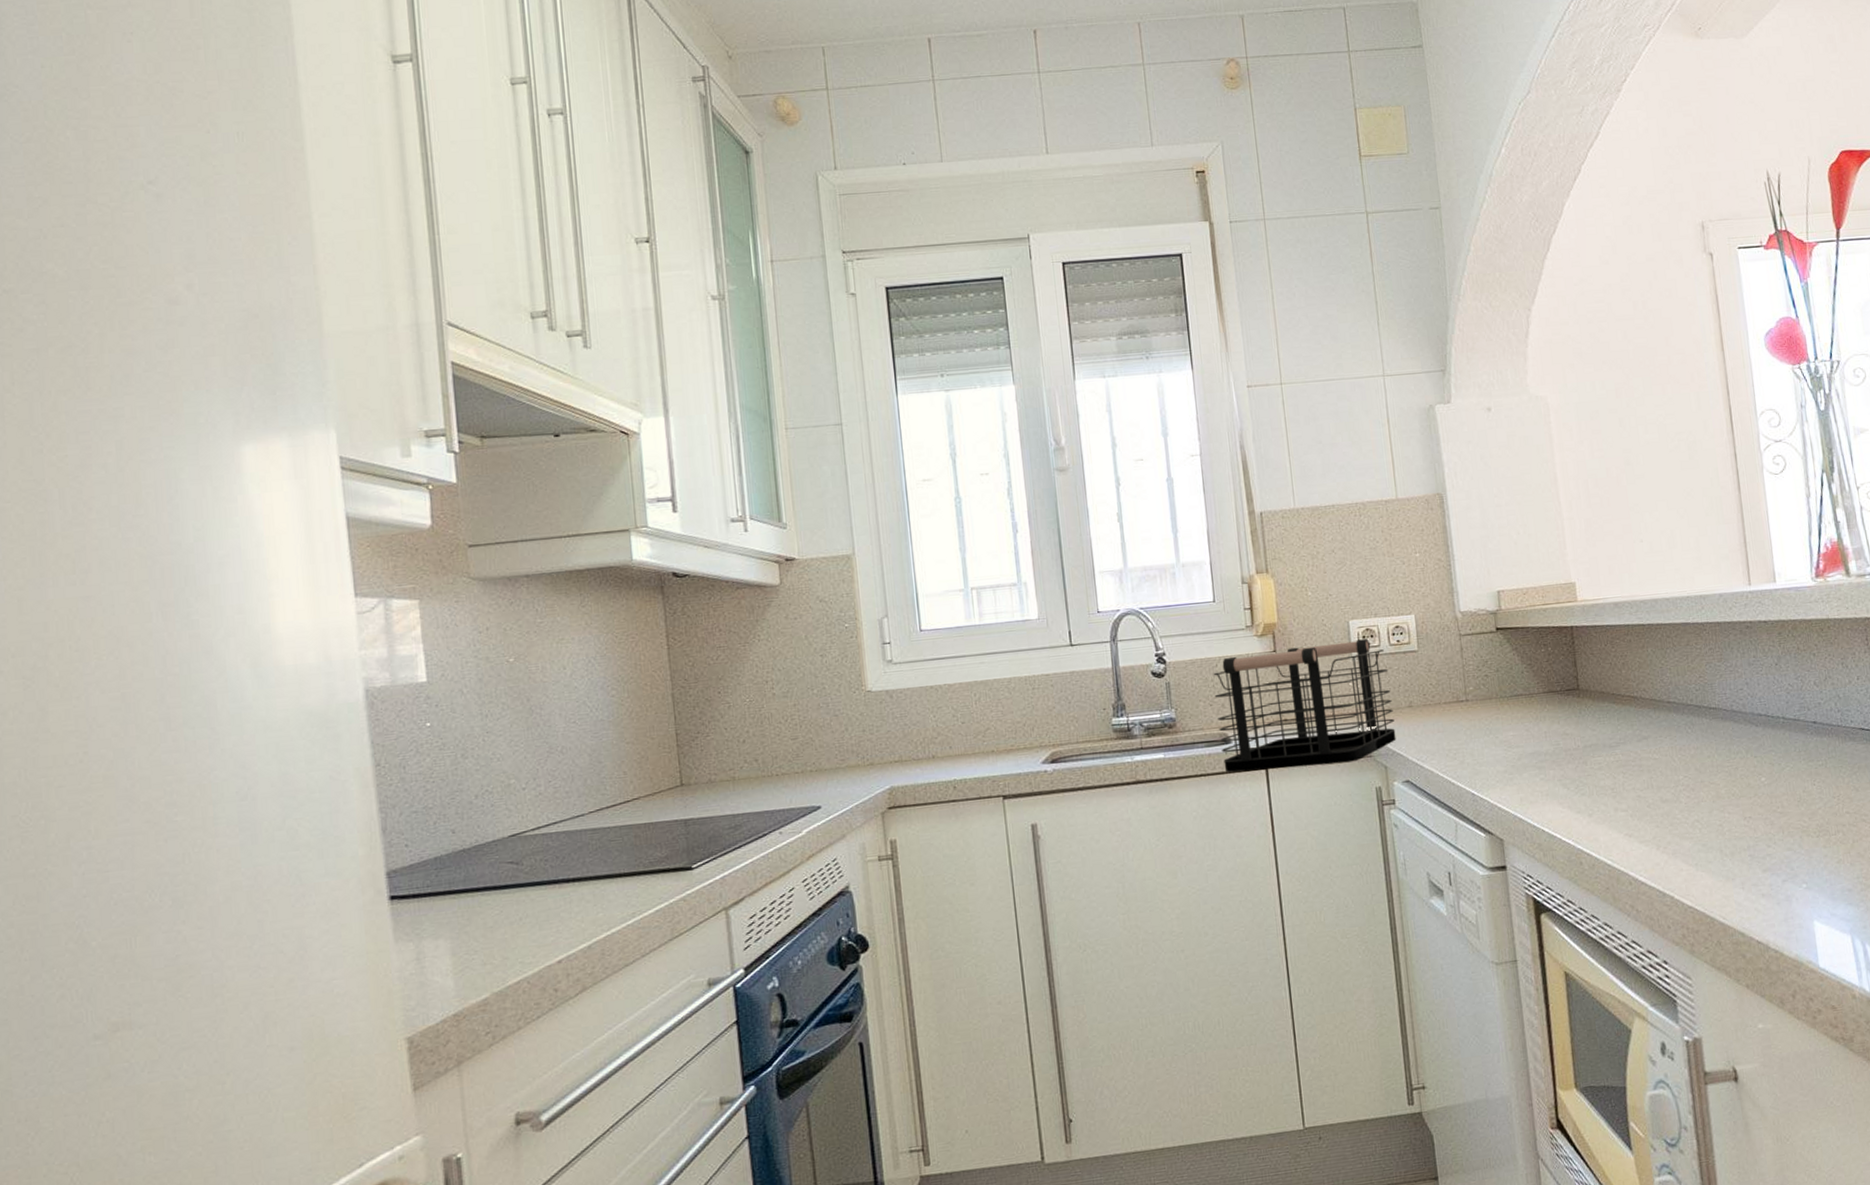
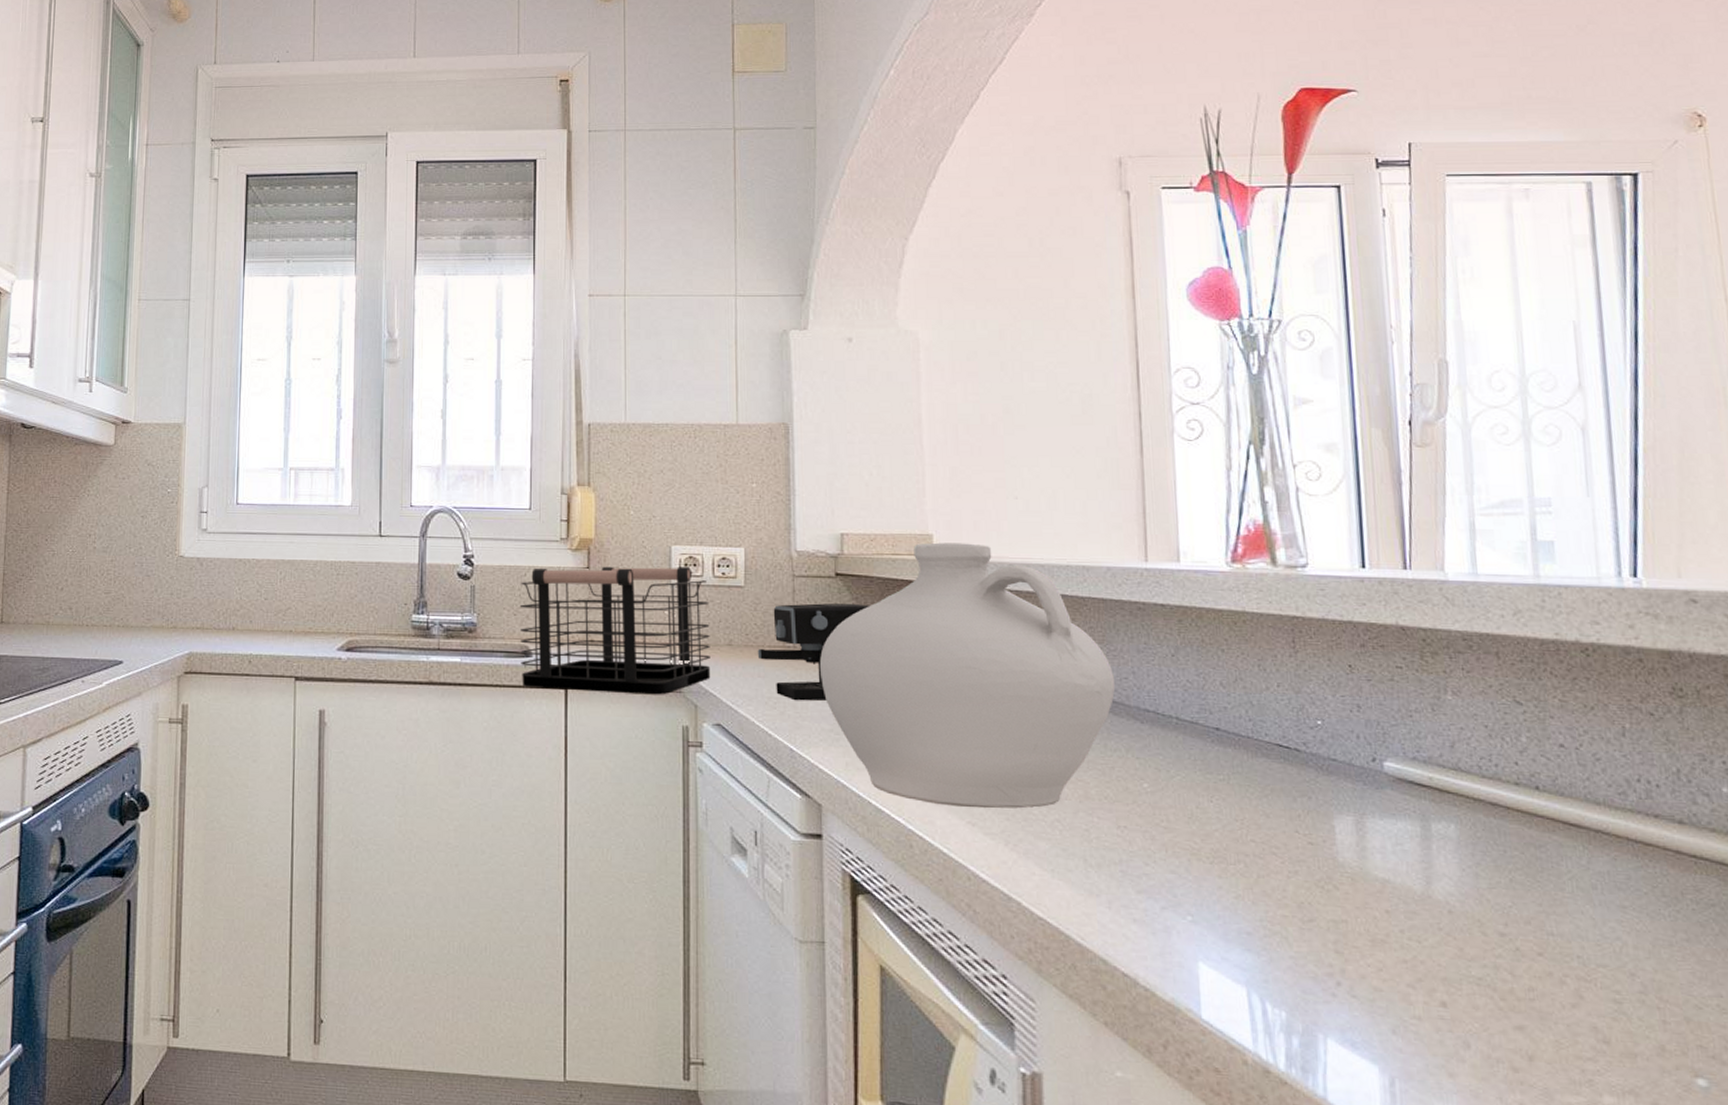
coffee maker: none [1435,653,1529,750] -> present [757,603,871,702]
ceramic jug: none [1489,586,1734,823] -> present [819,542,1115,809]

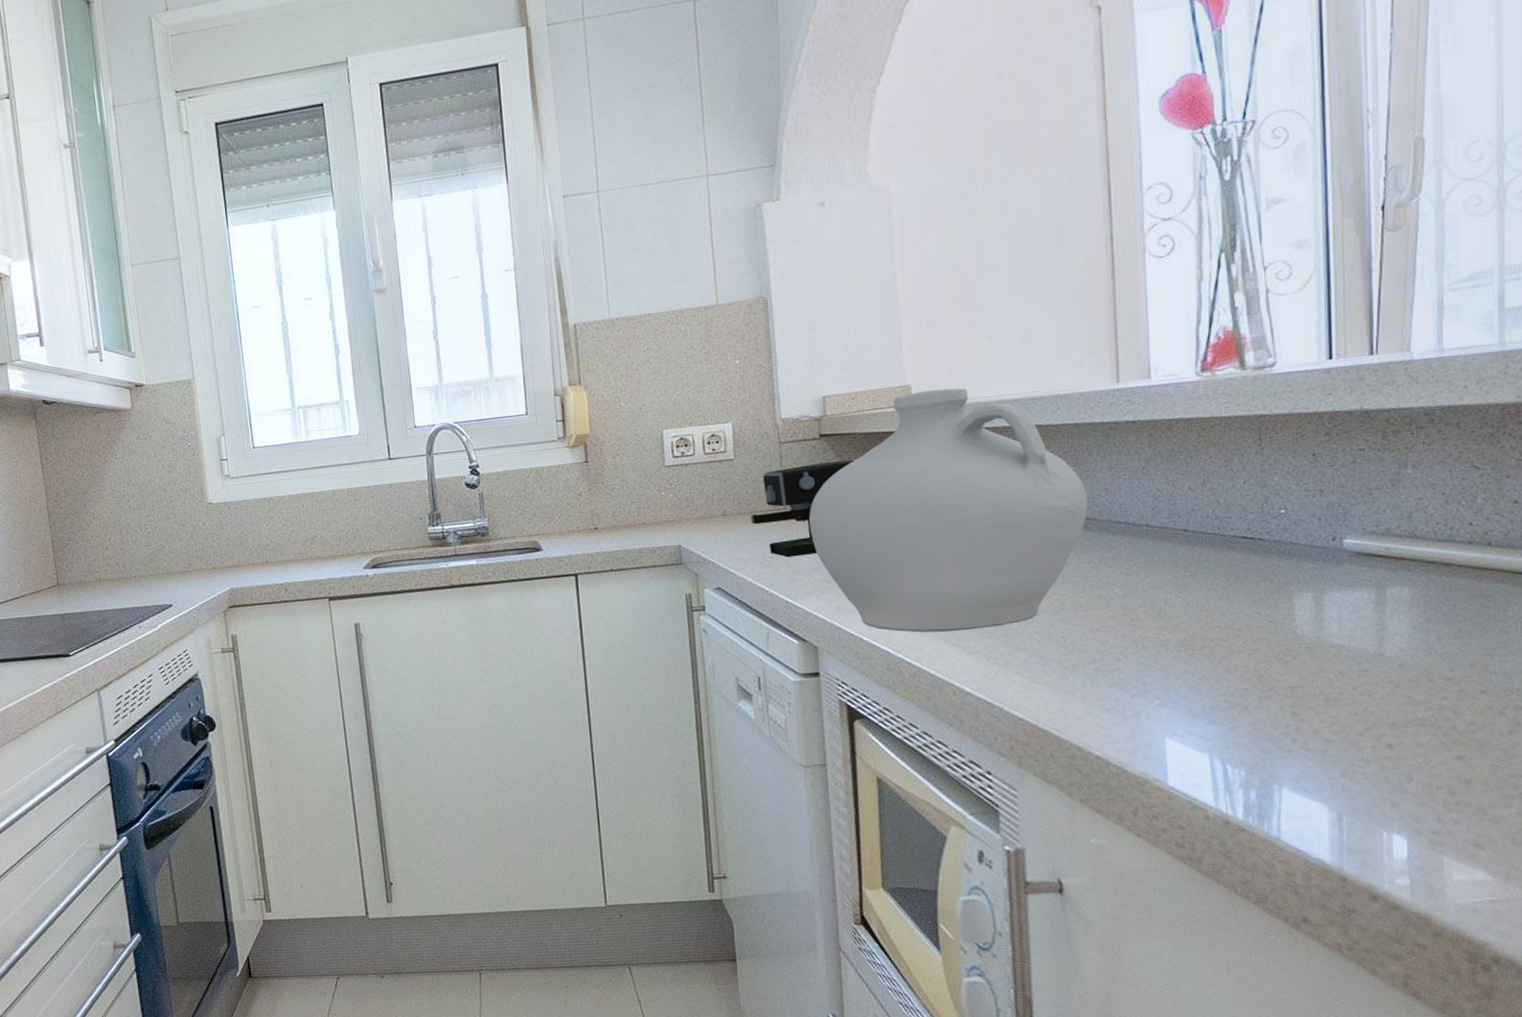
dish rack: present [519,566,711,695] -> none [525,448,708,579]

